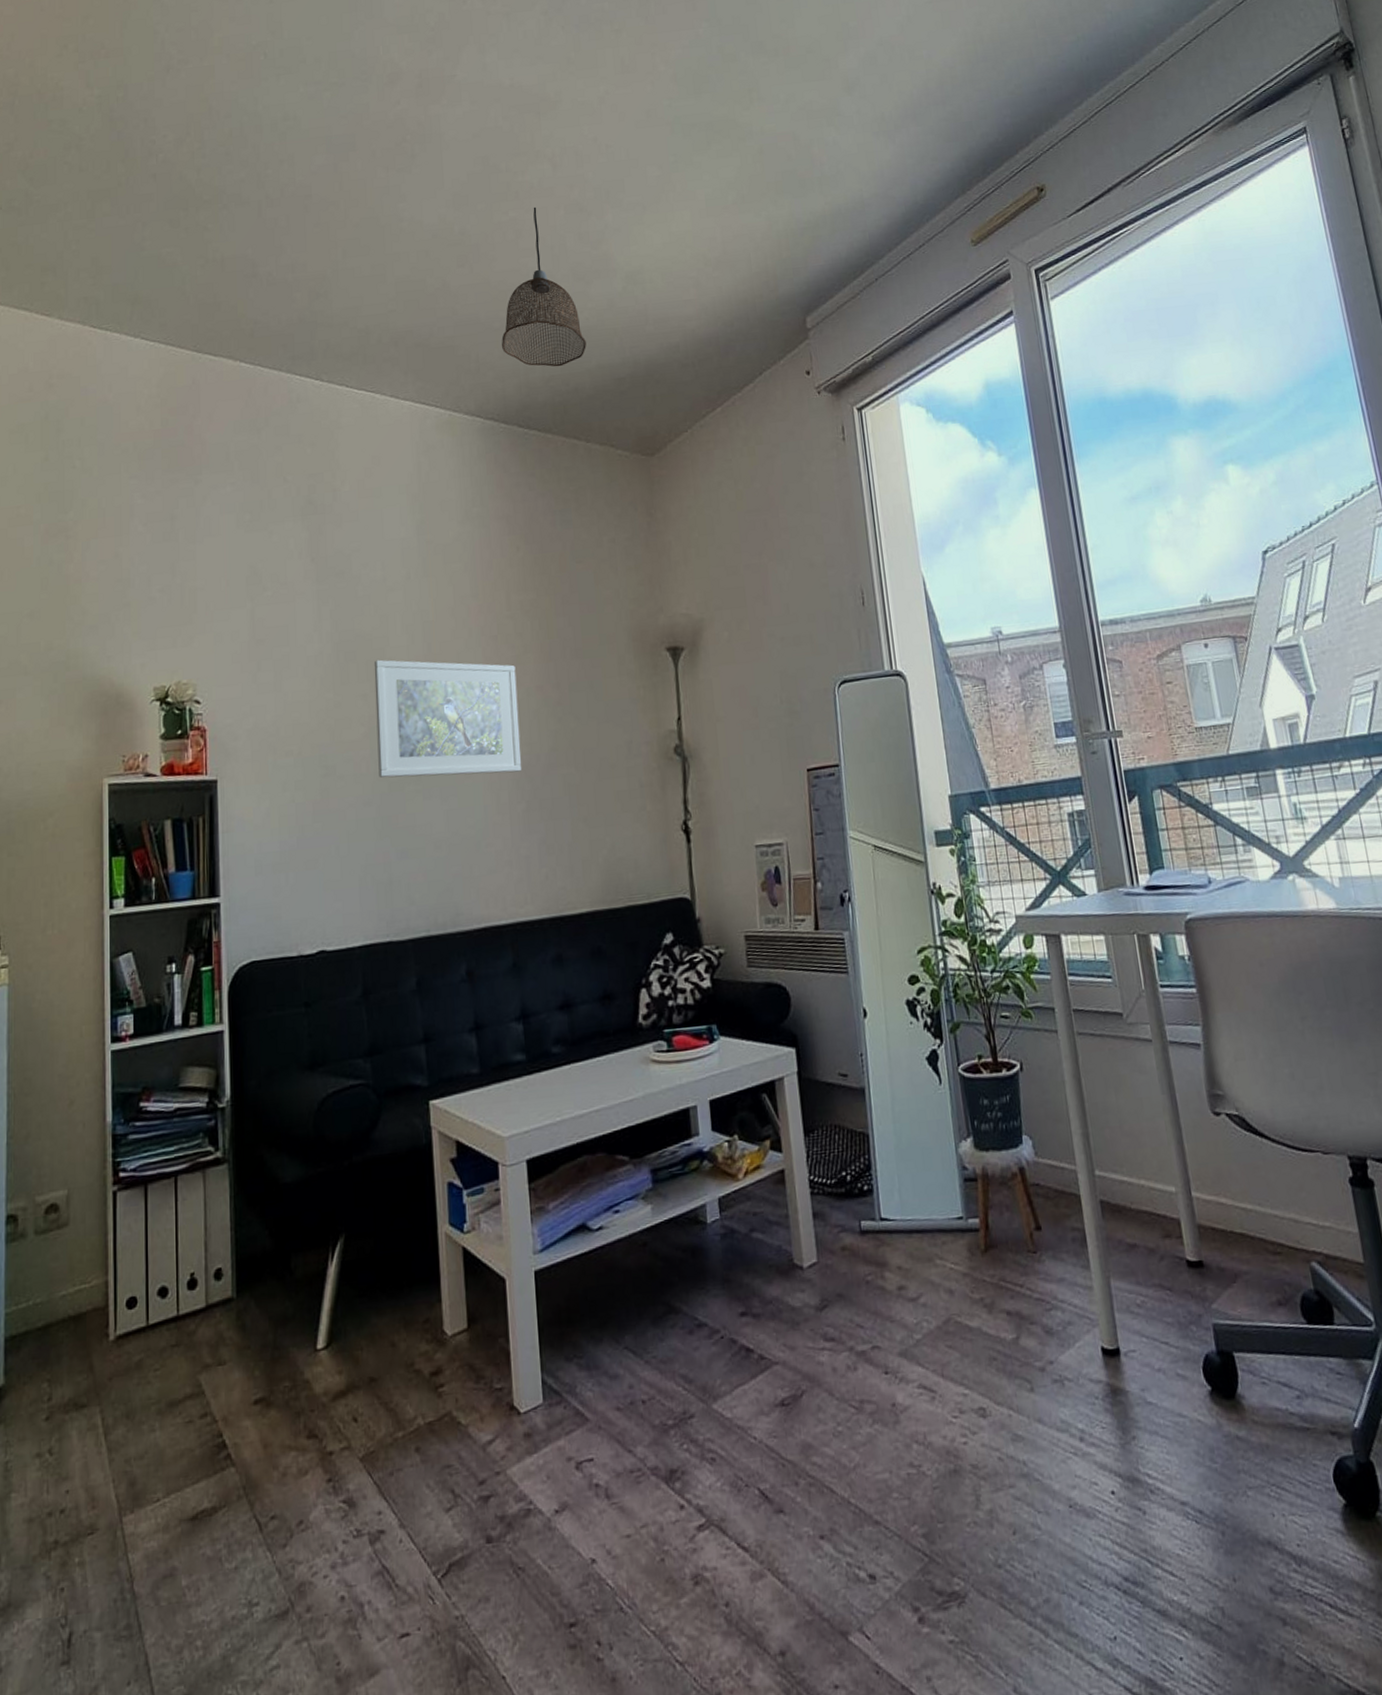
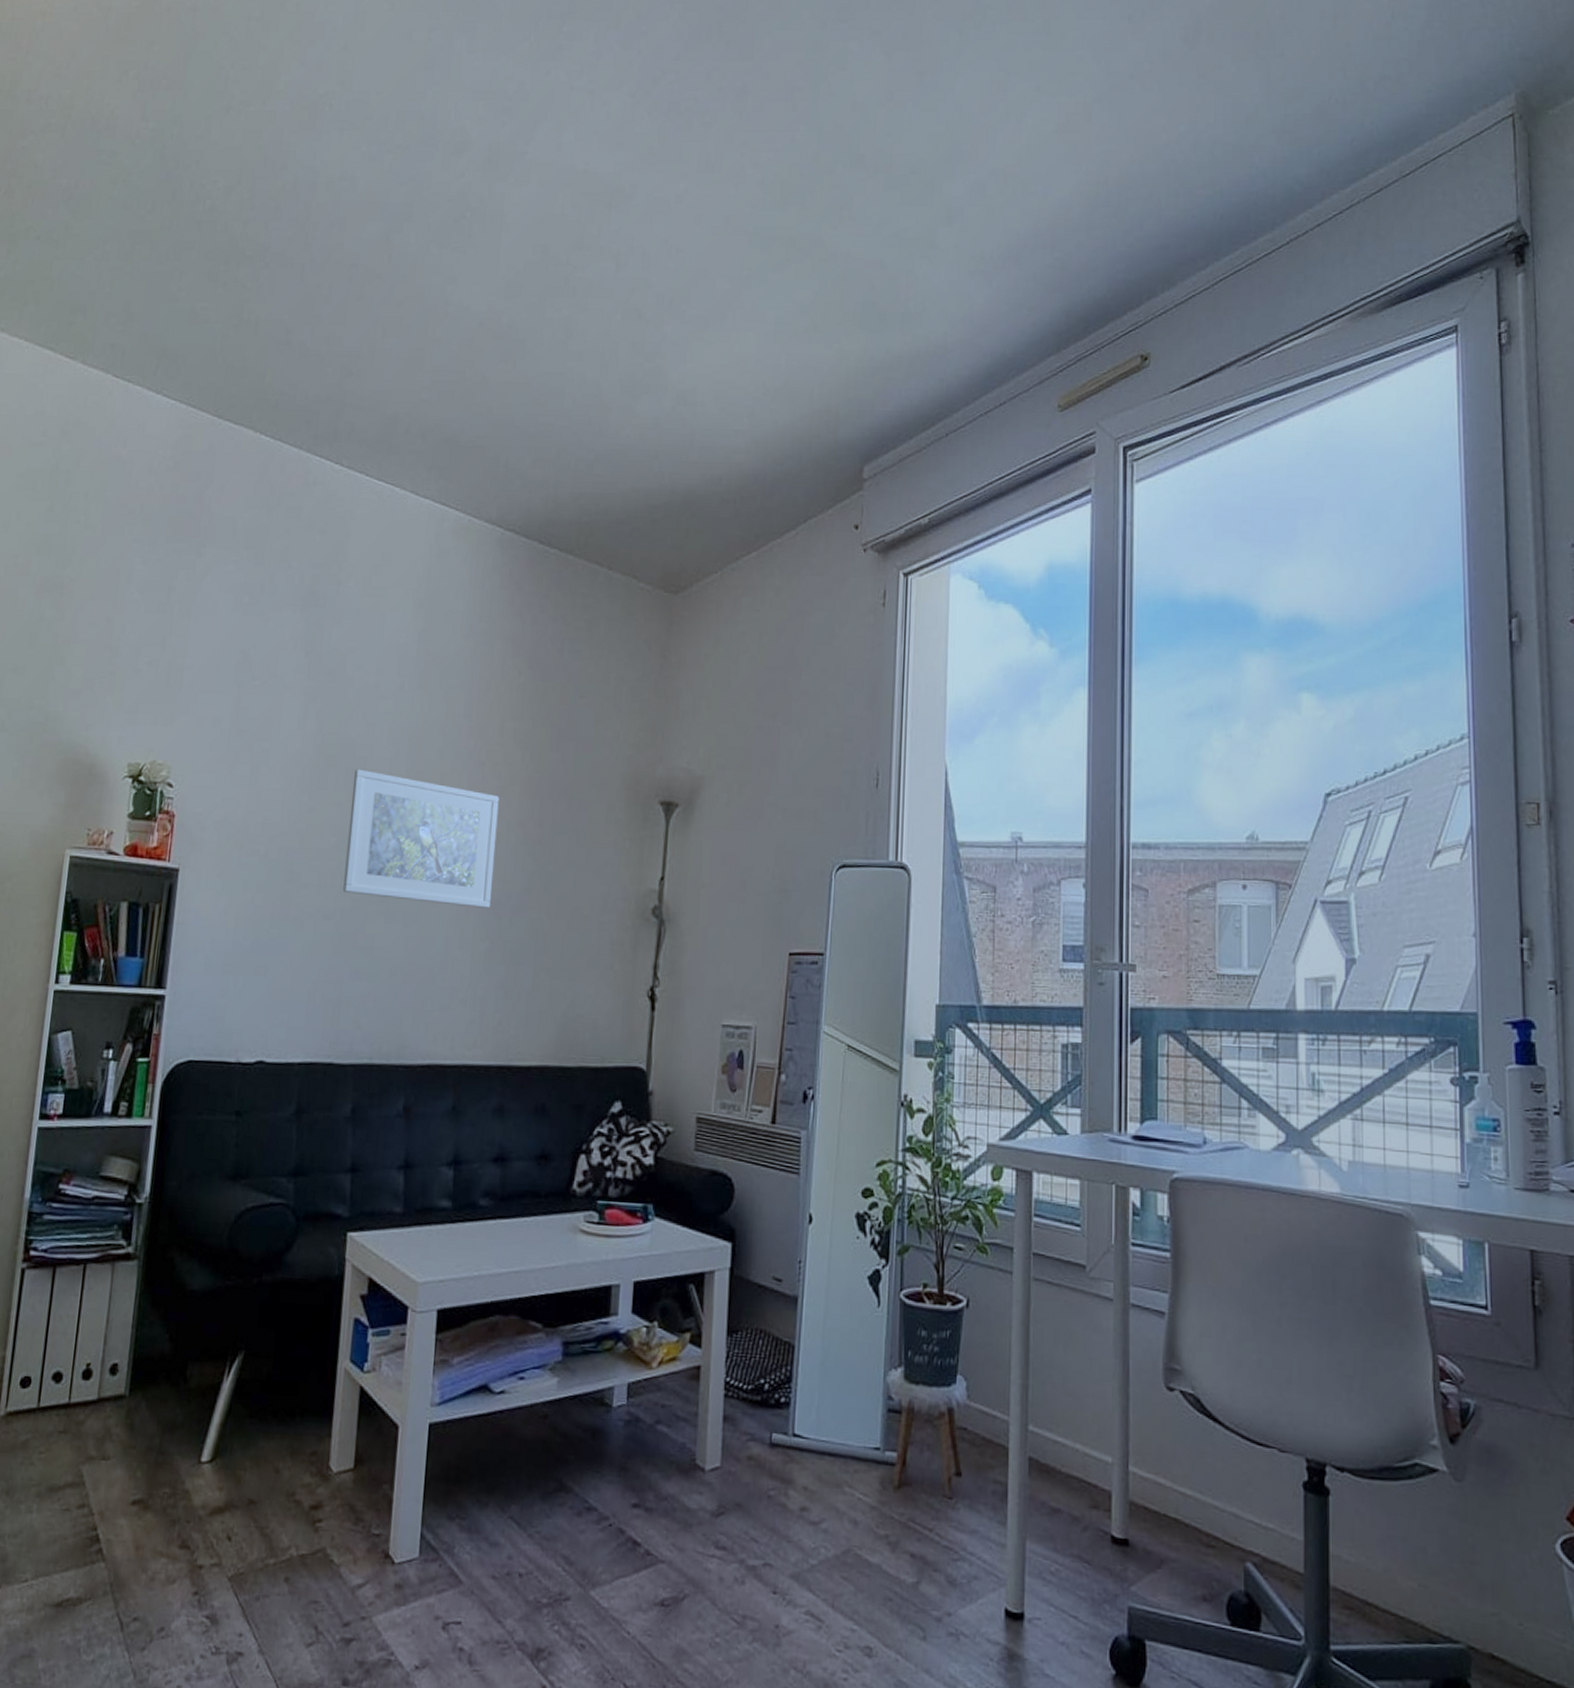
pendant lamp: present [501,207,586,367] -> none [534,307,624,484]

